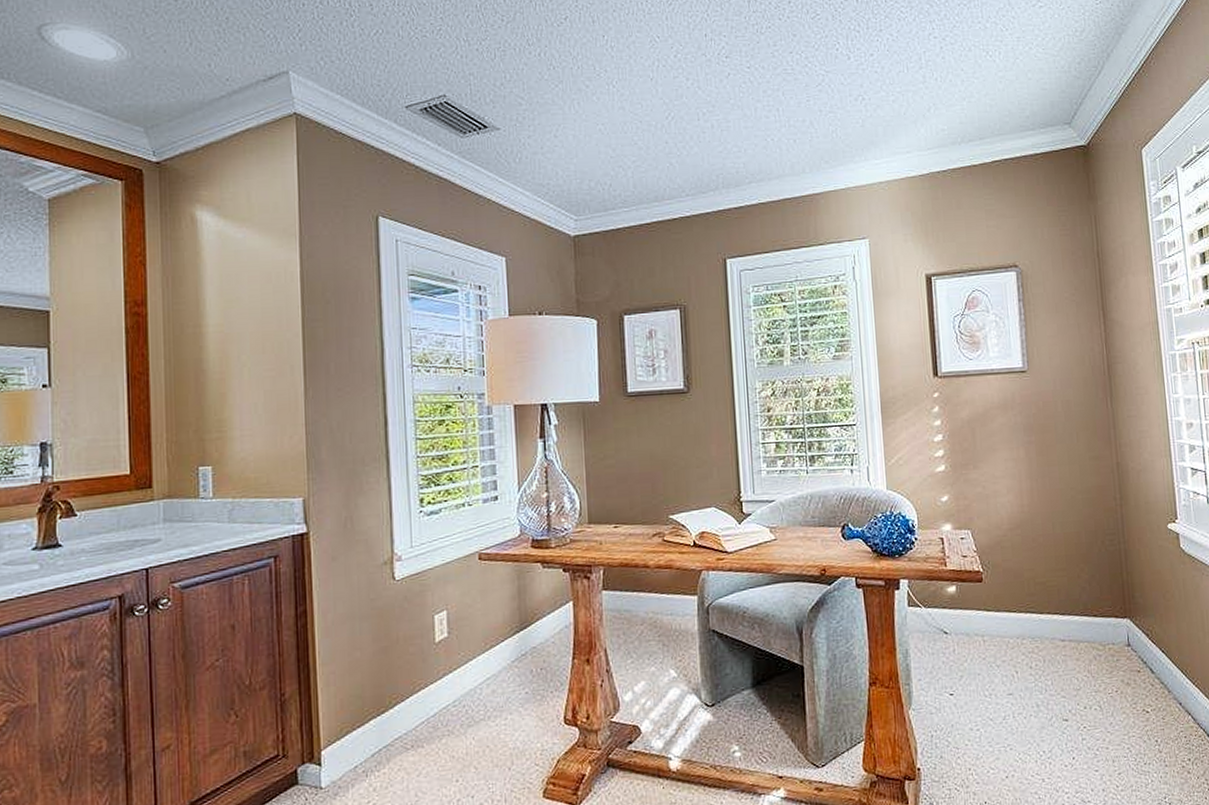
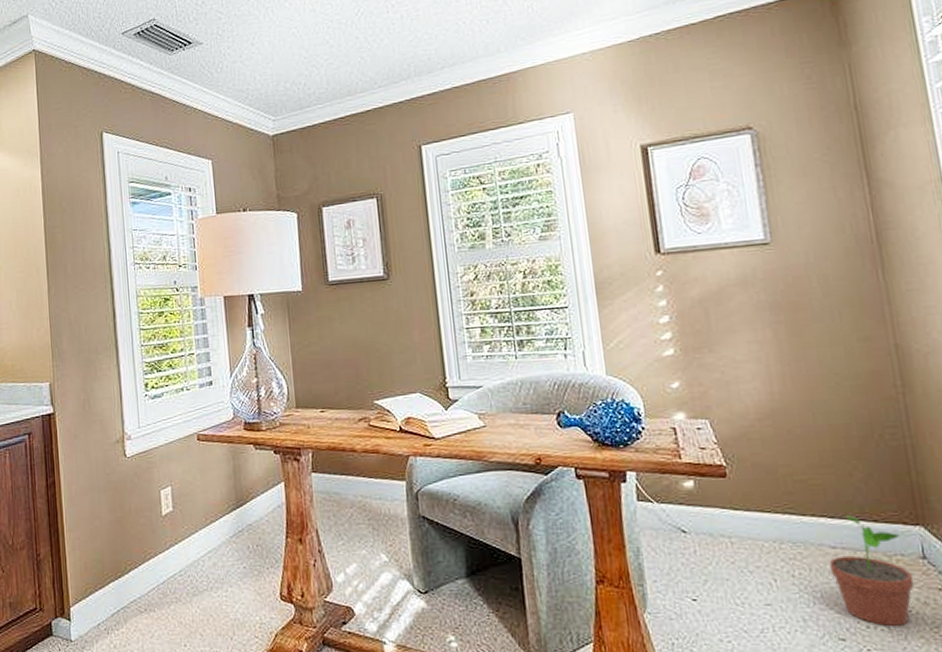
potted plant: none [1059,612,1121,706] -> present [829,516,915,626]

